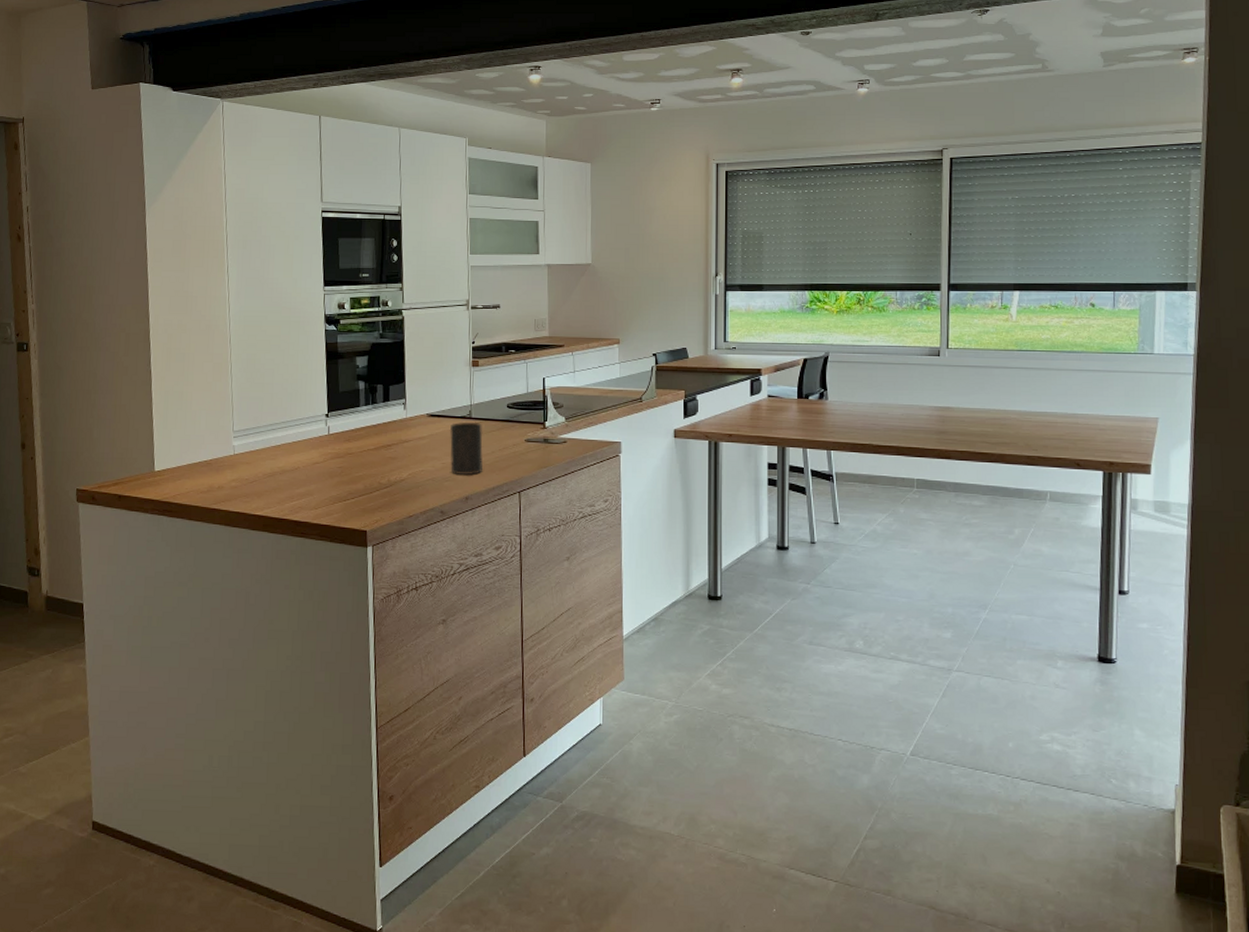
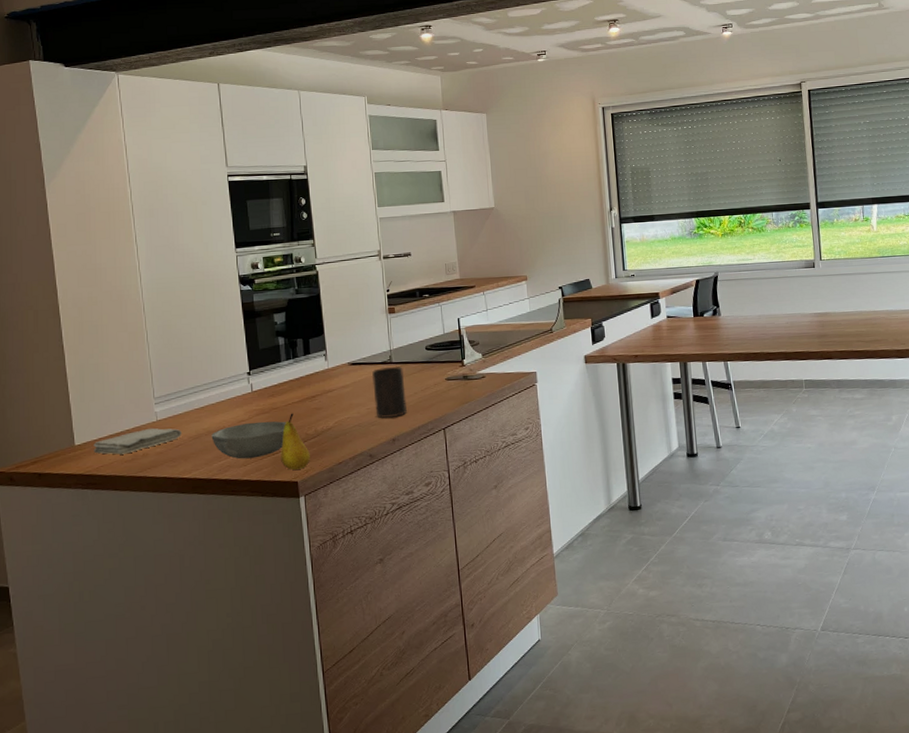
washcloth: none [172,461,257,485] -> present [93,428,182,455]
soup bowl: none [285,465,360,502] -> present [211,421,287,459]
fruit: none [352,460,381,518] -> present [280,413,310,470]

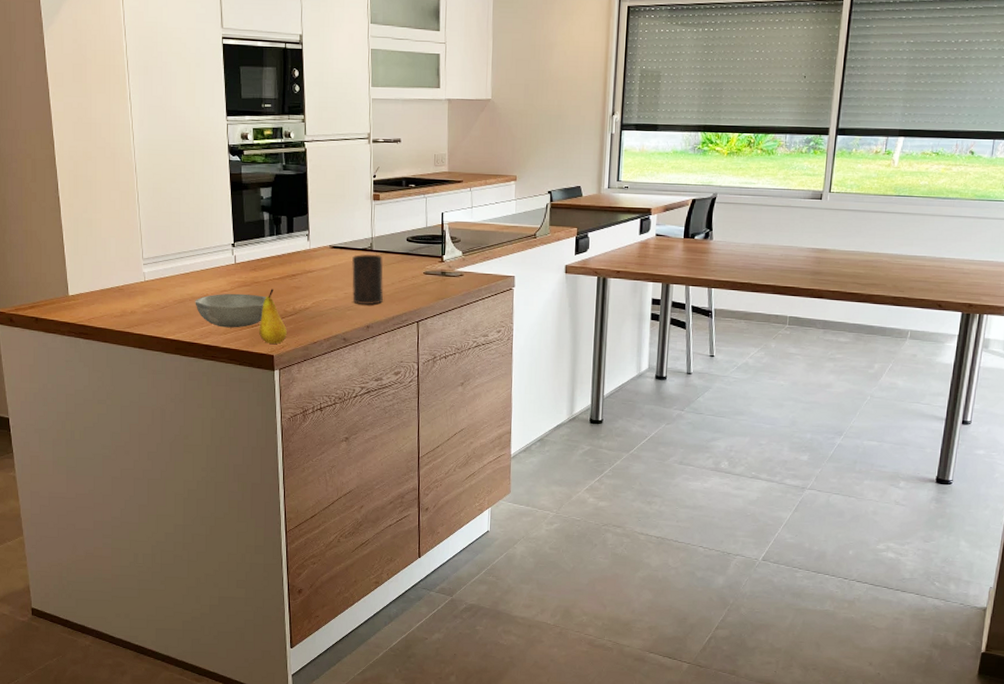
washcloth: present [93,428,182,455] -> none [86,287,167,309]

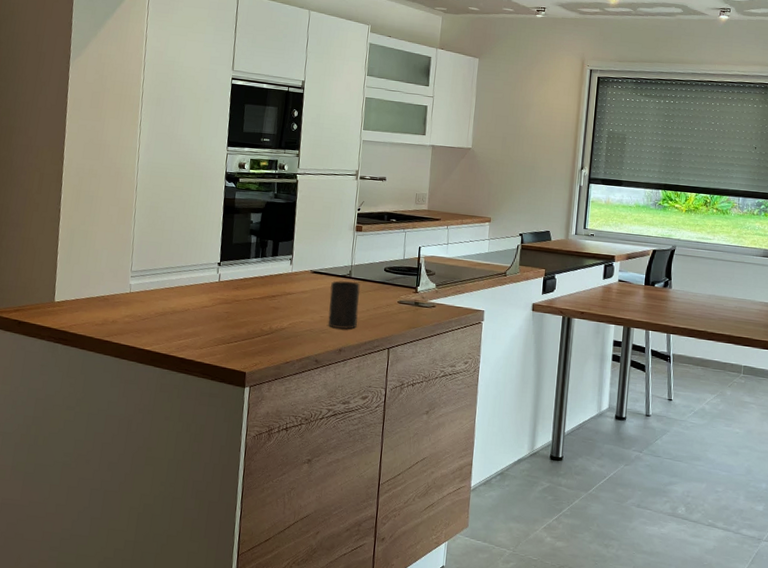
soup bowl: present [195,293,267,328] -> none [175,309,245,344]
fruit: present [259,289,287,344] -> none [234,308,262,361]

